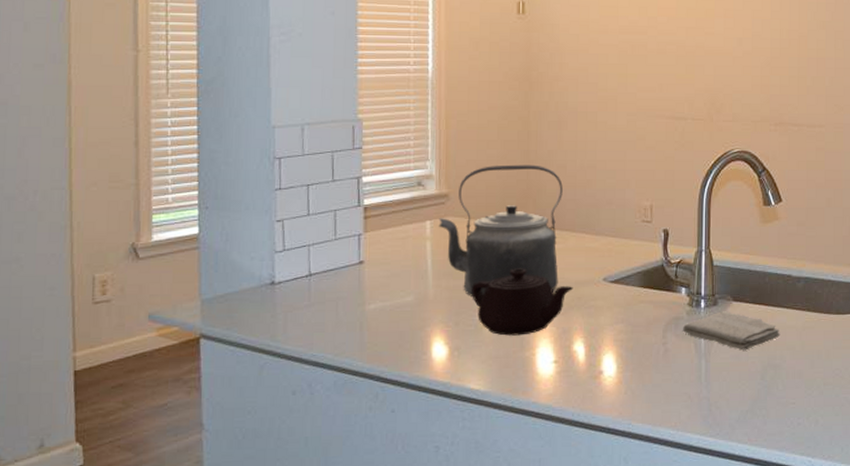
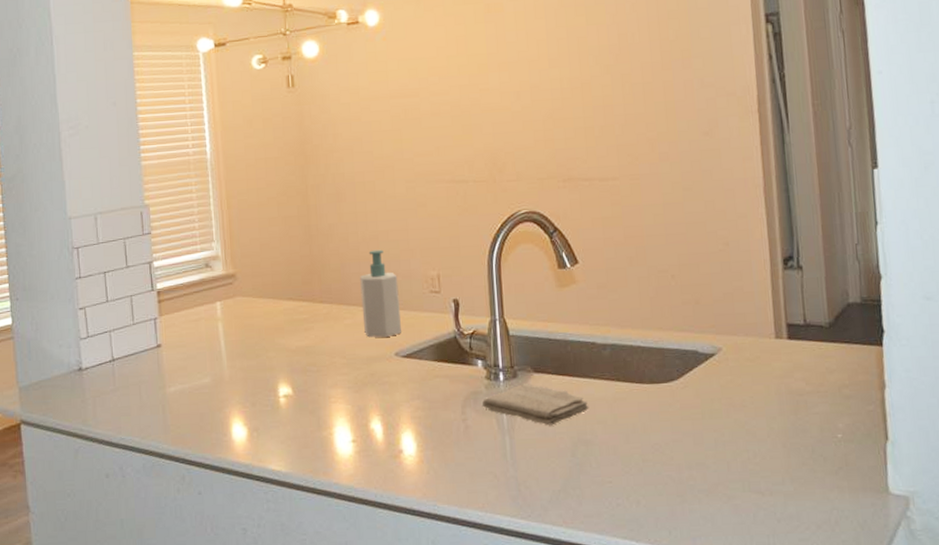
kettle: present [439,164,563,296] -> none [228,239,350,376]
teapot: present [472,268,573,336] -> none [265,346,365,416]
soap bottle: none [574,178,612,263] -> present [360,249,401,338]

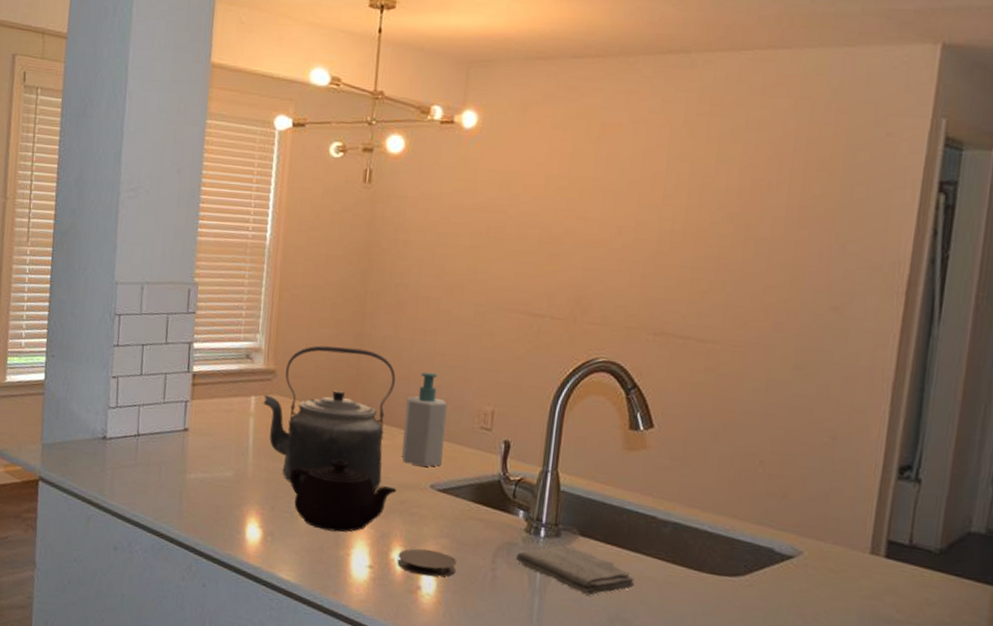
kettle: none [228,239,350,376] -> present [263,345,396,489]
teapot: none [265,346,365,416] -> present [290,459,397,532]
coaster: none [377,413,432,439] -> present [397,548,457,577]

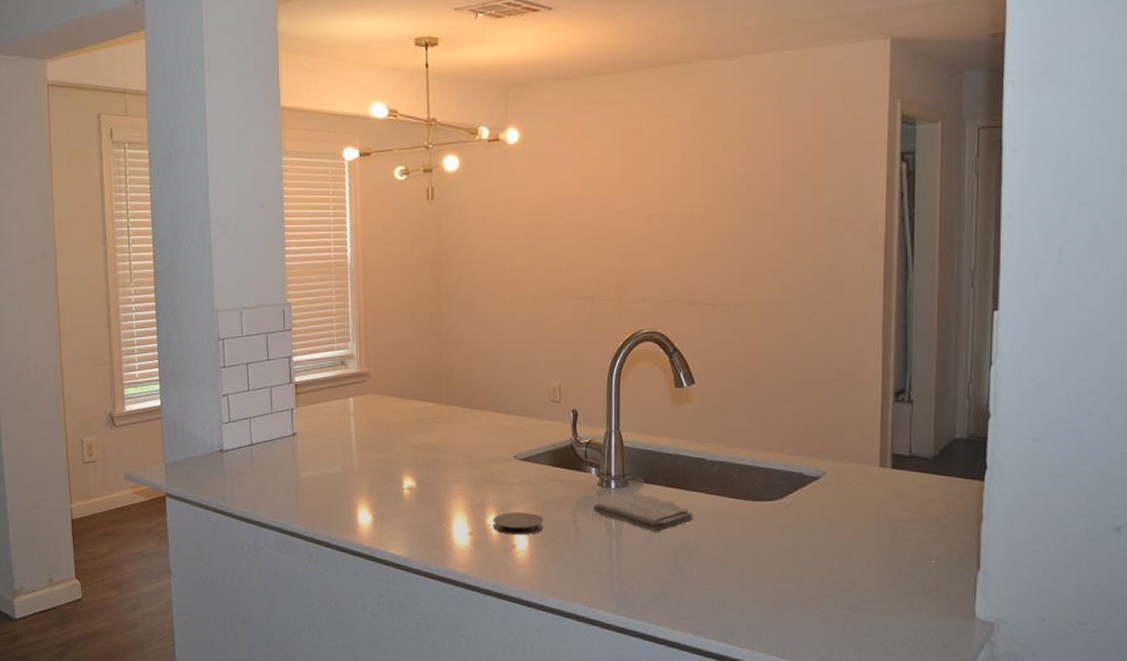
kettle: present [263,345,396,489] -> none [360,345,473,469]
teapot: present [290,459,397,532] -> none [392,444,485,507]
soap bottle: present [401,371,448,467] -> none [485,358,521,440]

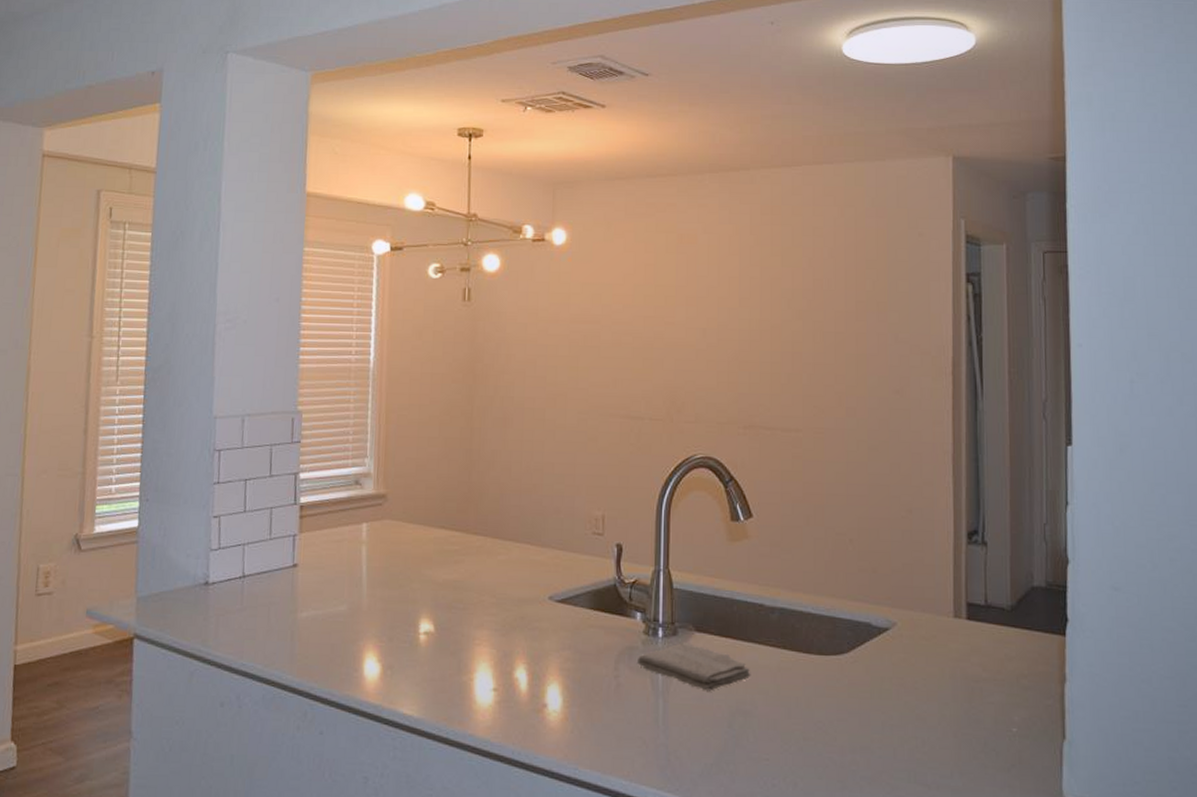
coaster: present [493,511,544,535] -> none [521,663,581,692]

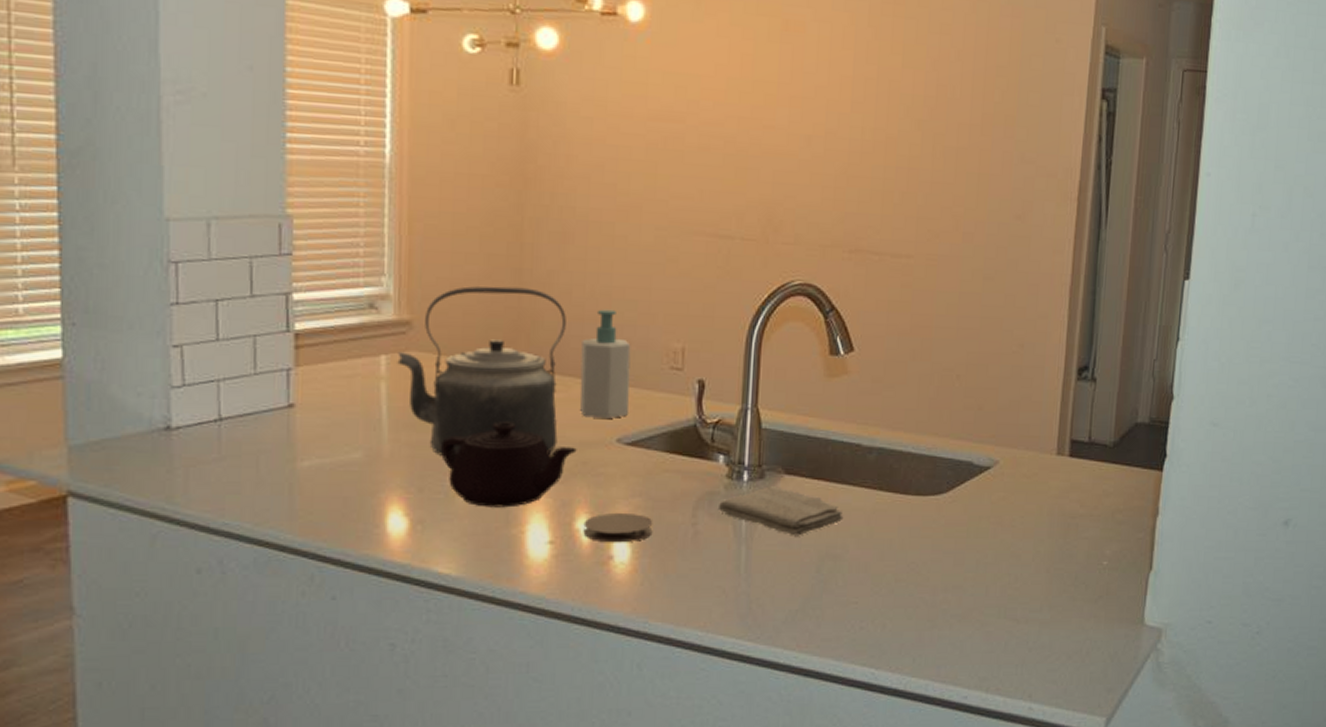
kettle: none [375,464,507,609] -> present [397,286,566,456]
teapot: none [407,580,516,657] -> present [441,422,577,508]
soap bottle: none [517,482,560,578] -> present [579,309,631,418]
coaster: none [521,663,581,692] -> present [583,512,653,543]

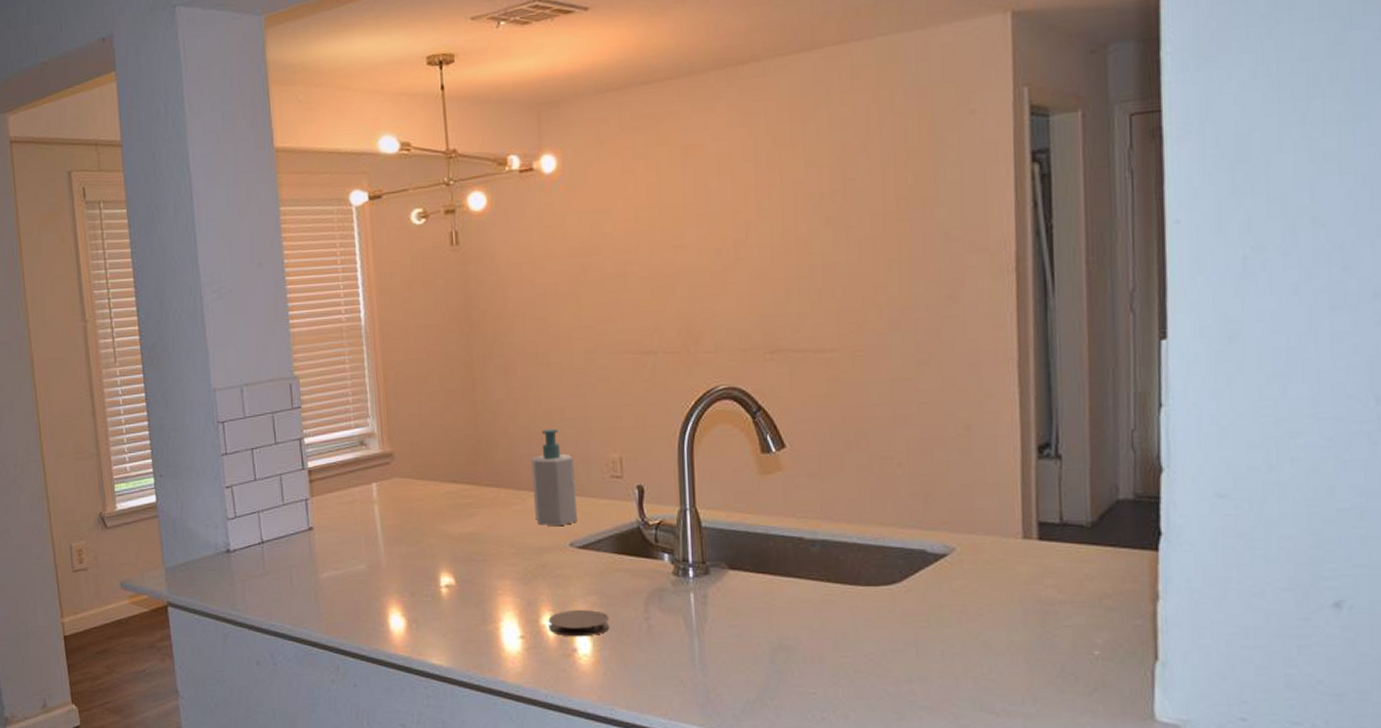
kettle: present [397,286,566,456] -> none [385,416,519,564]
teapot: present [441,422,577,508] -> none [425,533,536,608]
washcloth: present [717,486,844,536] -> none [667,581,793,629]

